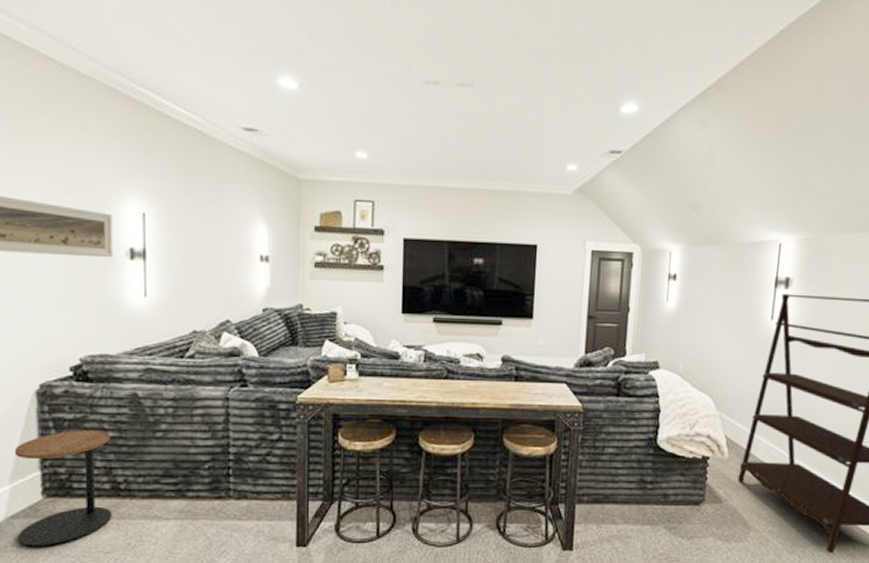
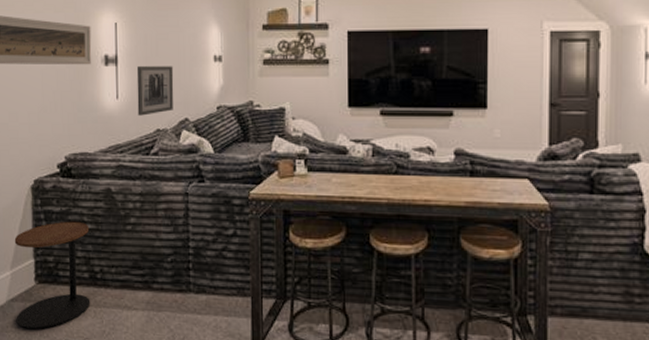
wall art: none [169,262,214,316] -> present [136,66,174,116]

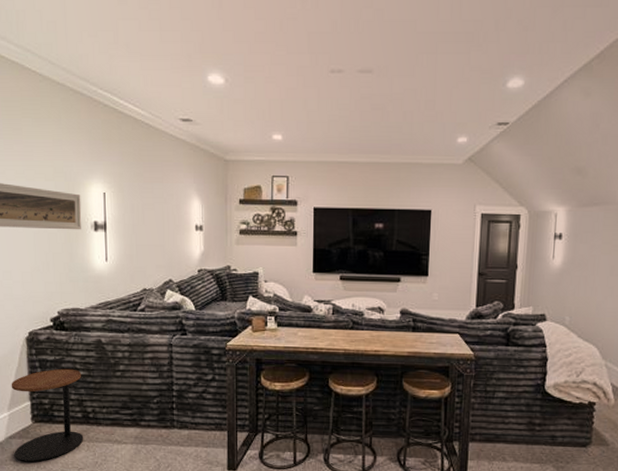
wall art: present [136,66,174,116] -> none [124,233,159,277]

